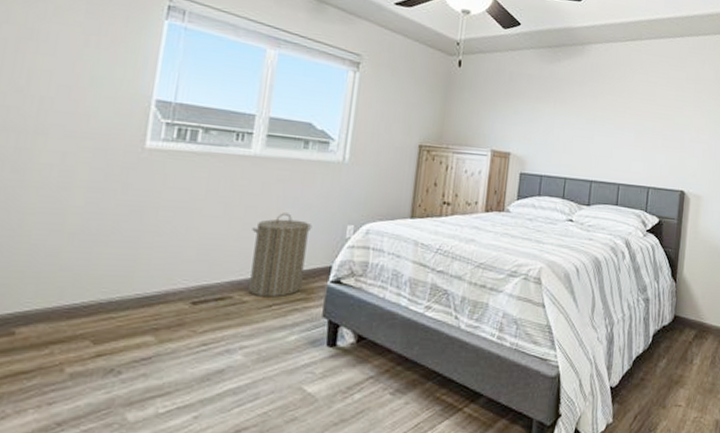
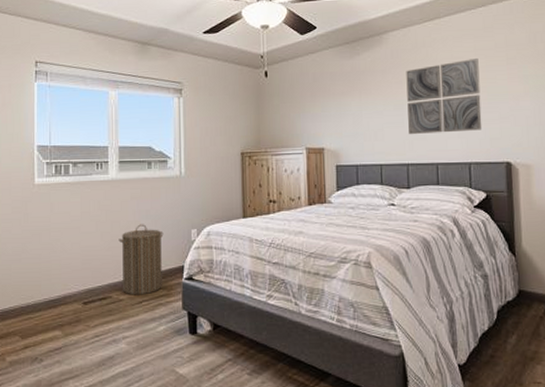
wall art: none [597,85,670,157] -> present [406,58,483,134]

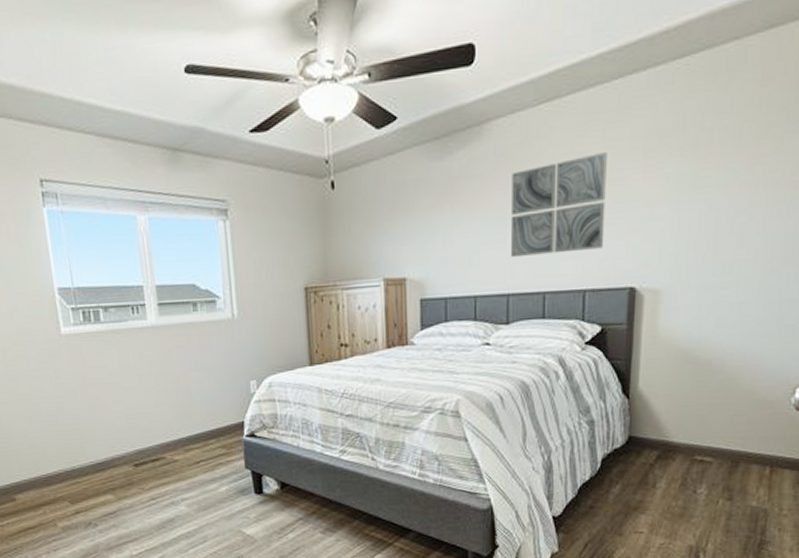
laundry hamper: present [118,224,164,295] -> none [166,376,221,455]

